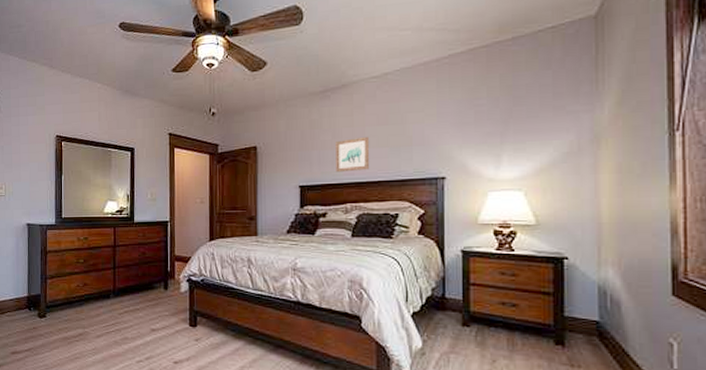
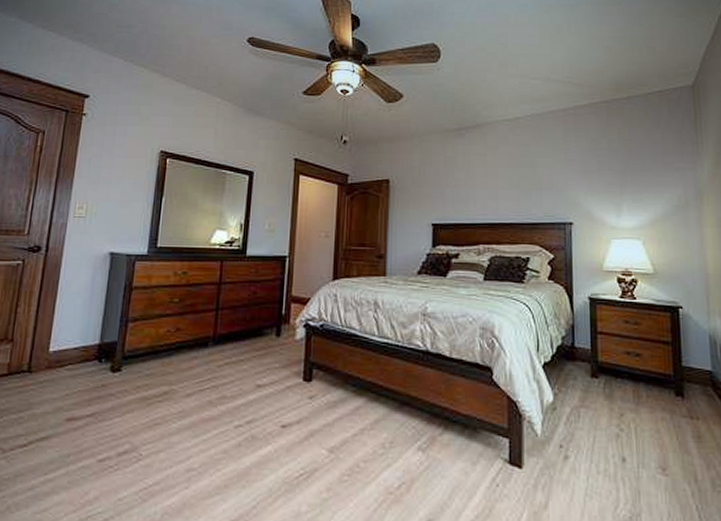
wall art: present [336,136,370,173] -> none [469,177,503,212]

